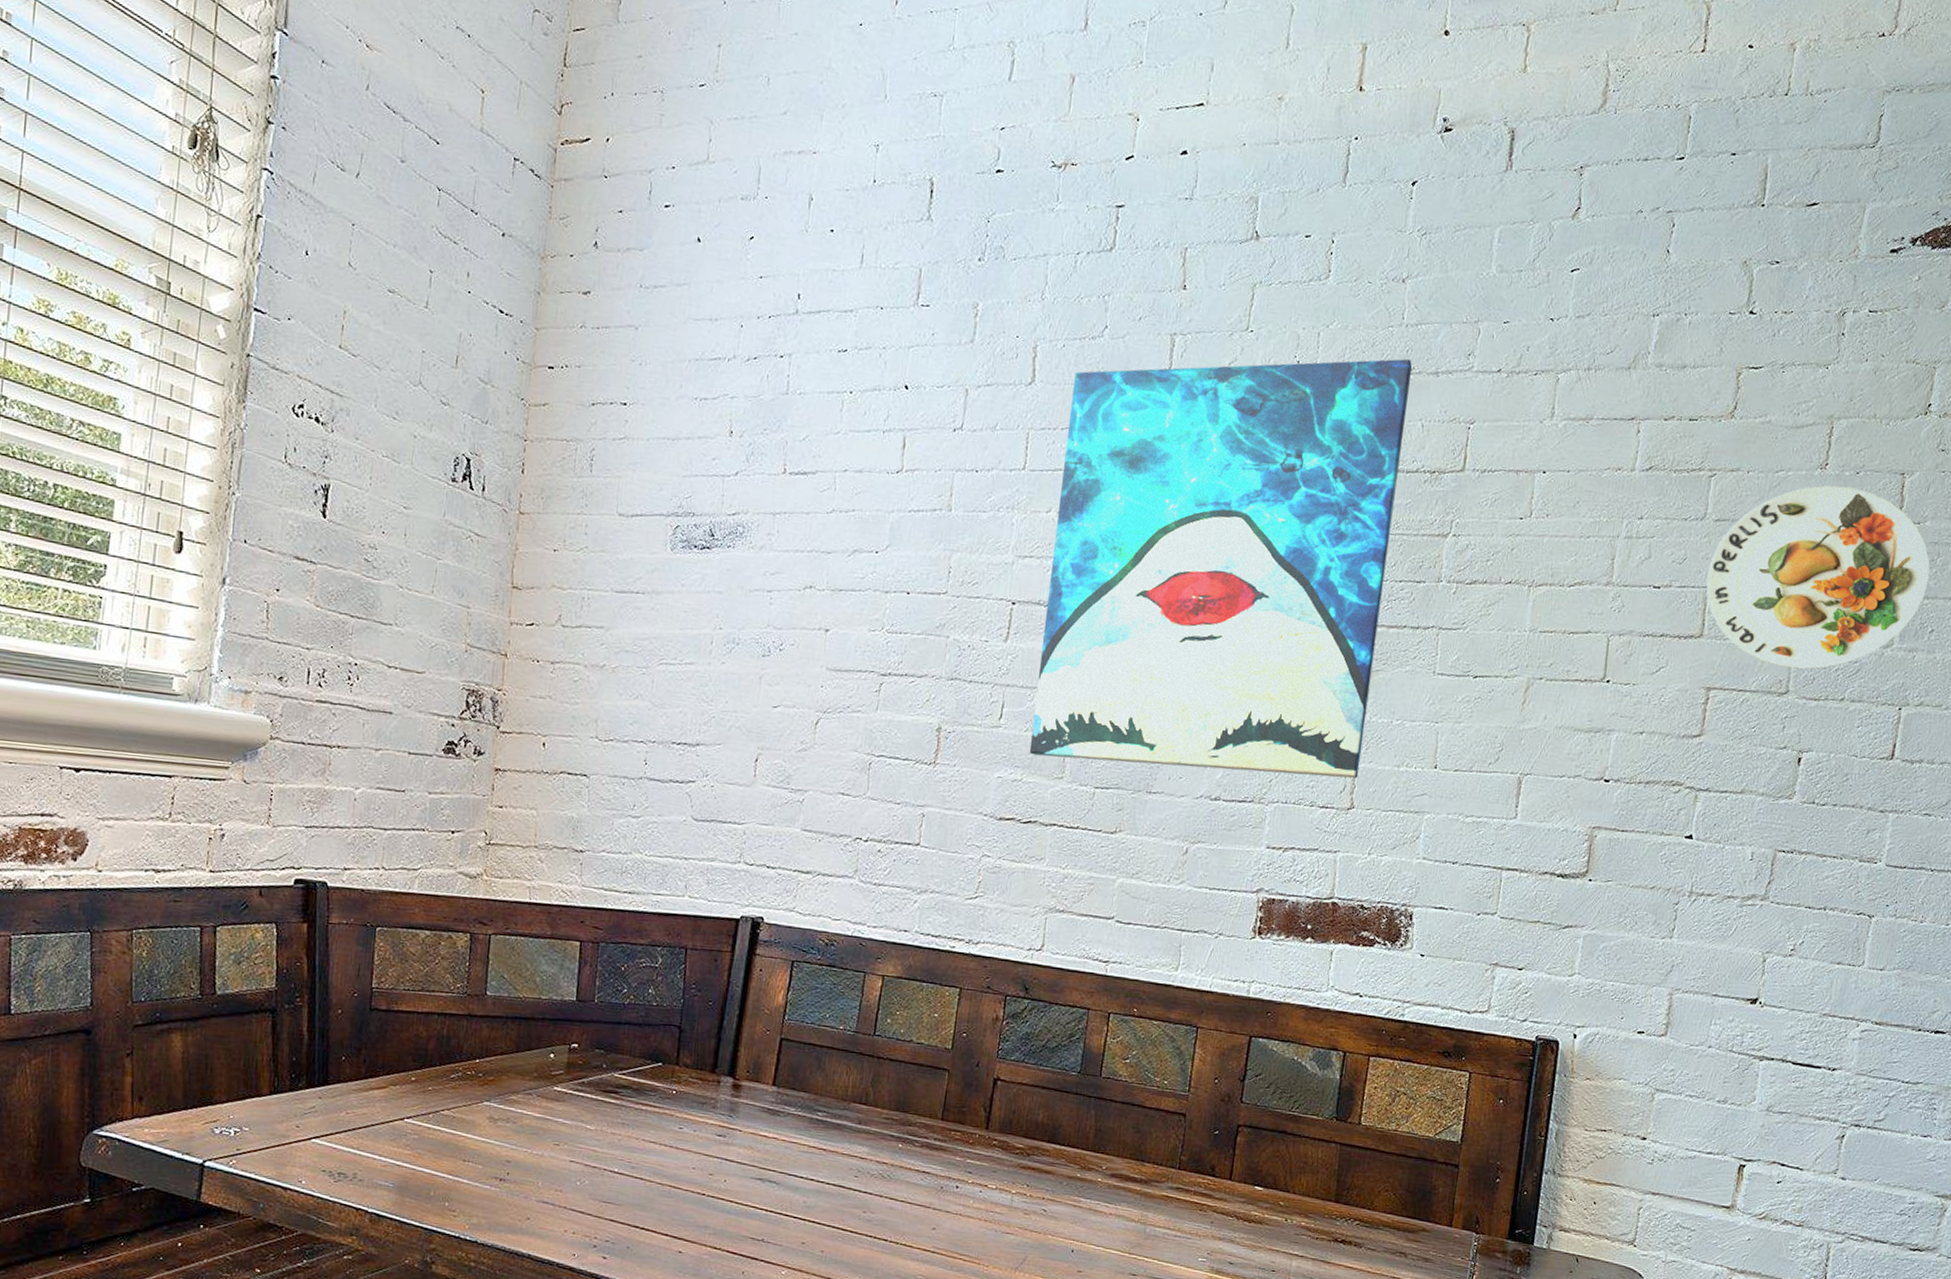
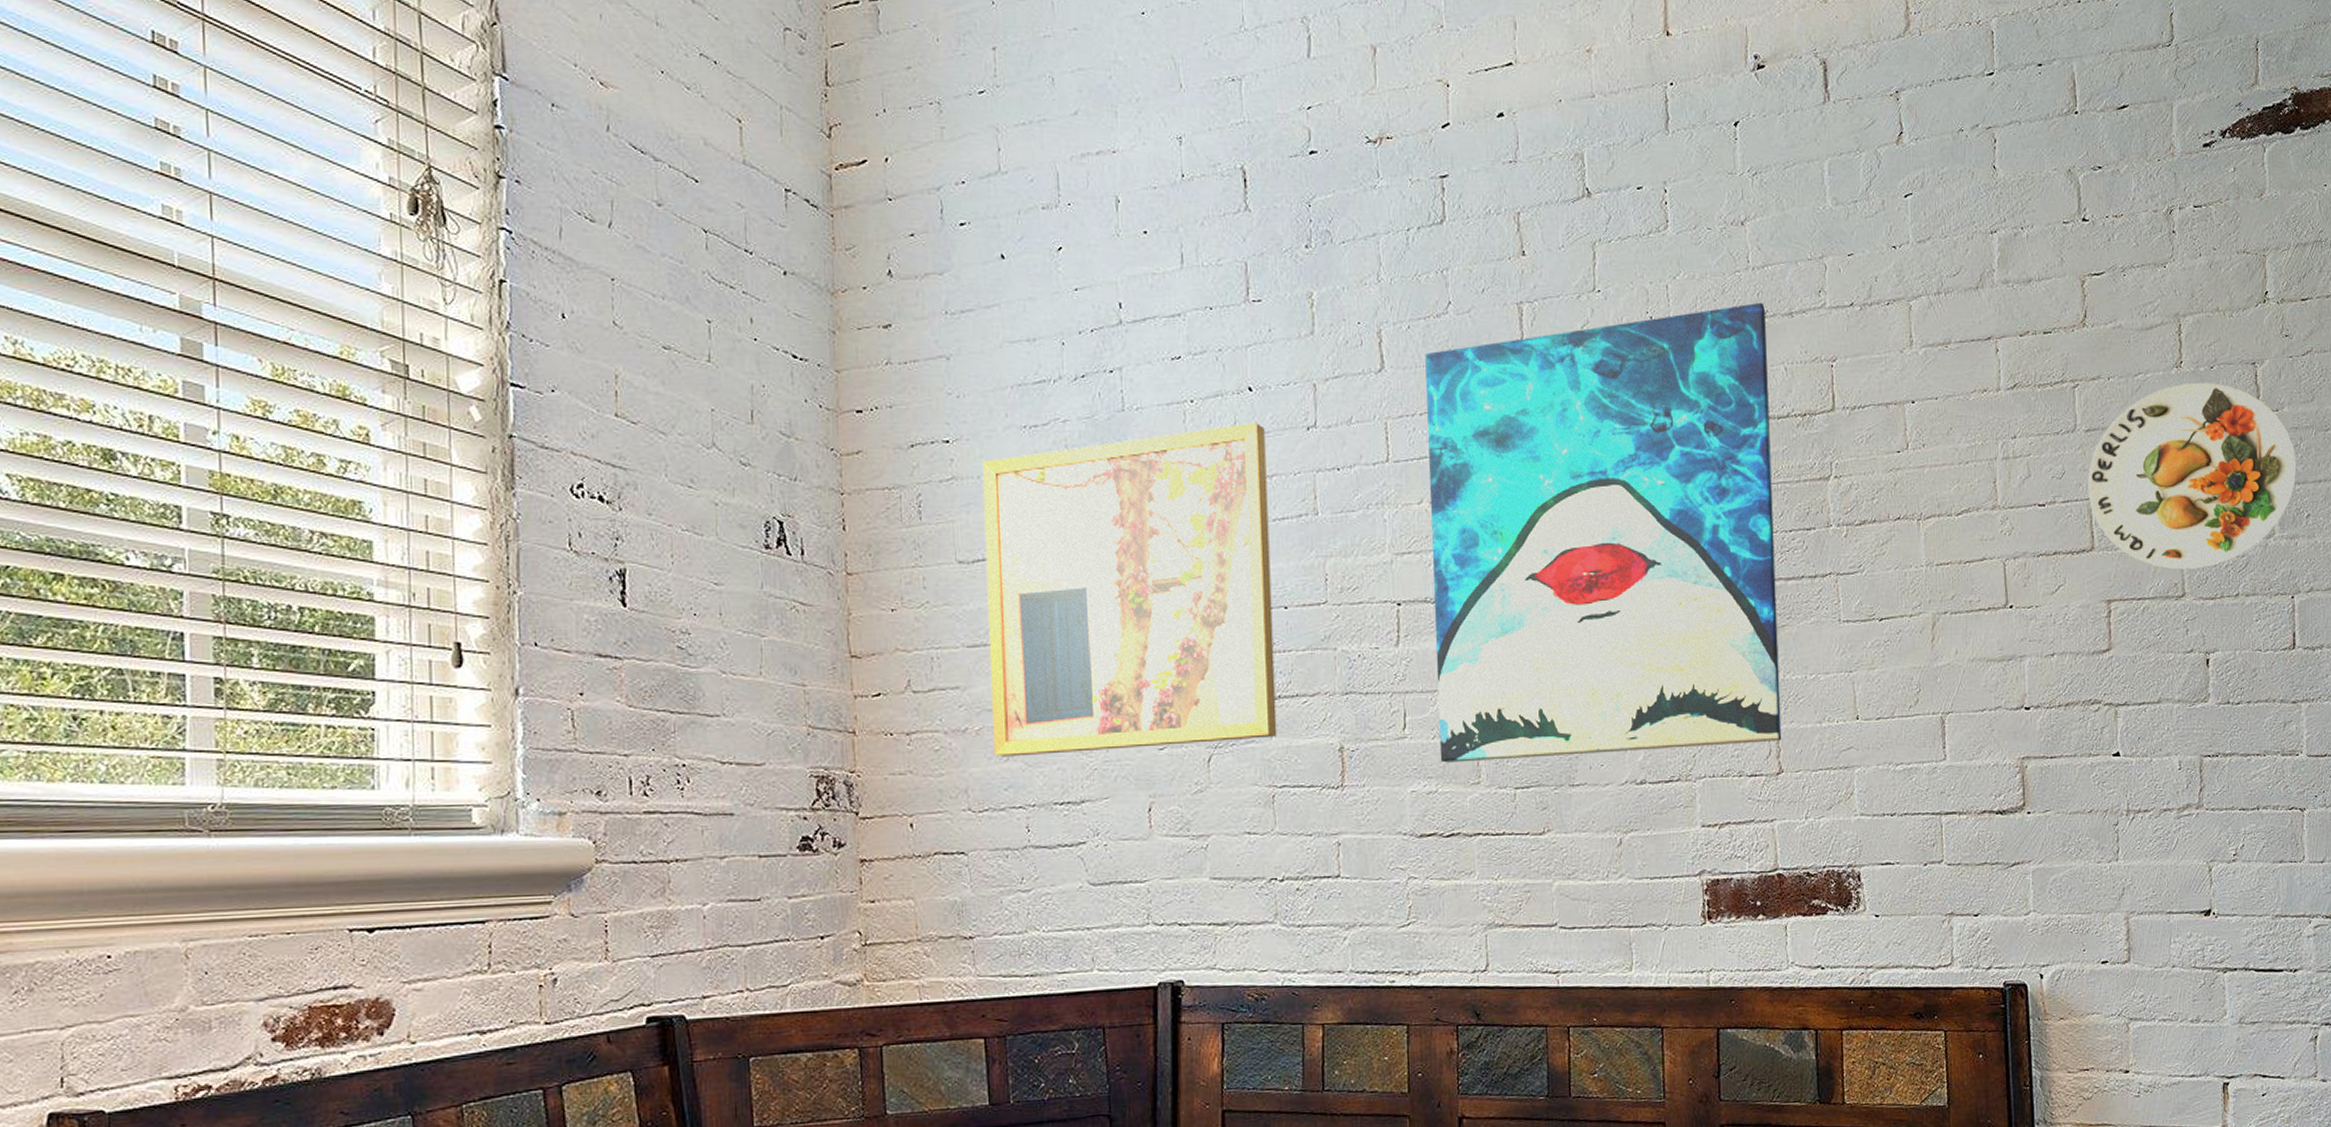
wall art: none [625,418,914,710] -> present [982,422,1277,757]

